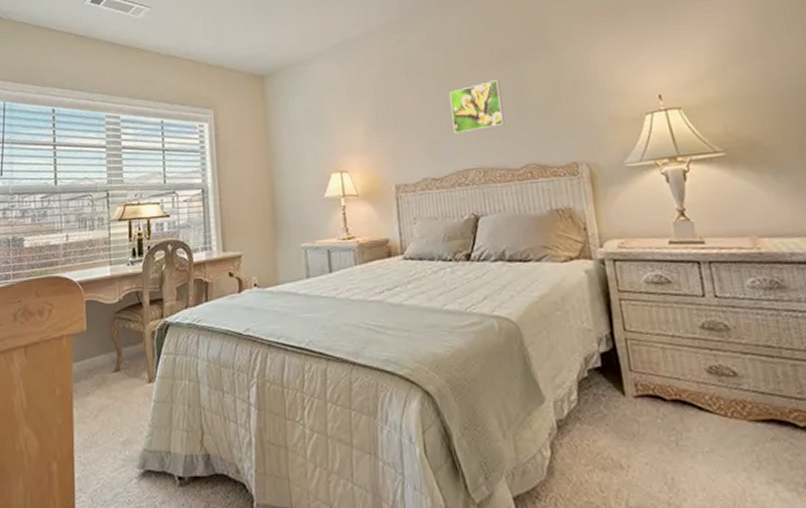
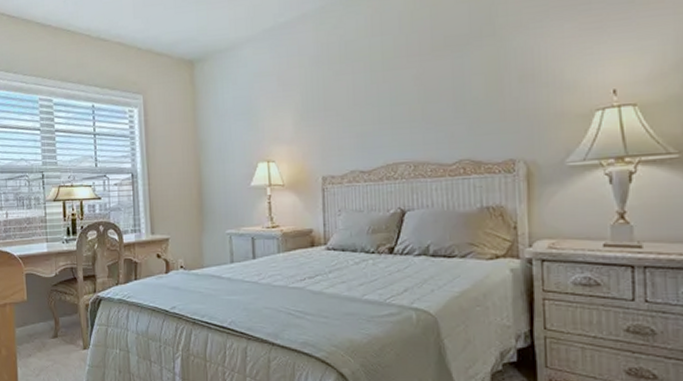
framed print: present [449,80,505,134] -> none [384,70,441,126]

